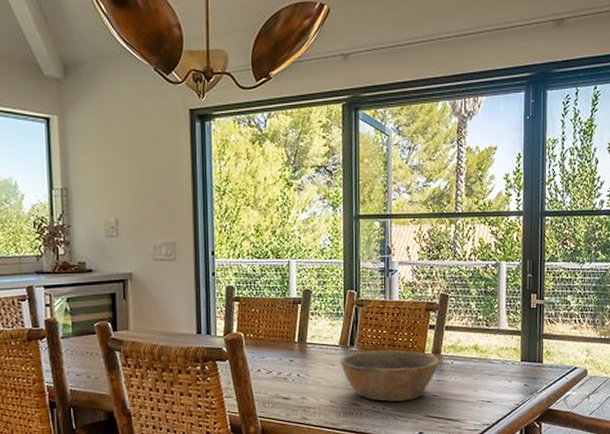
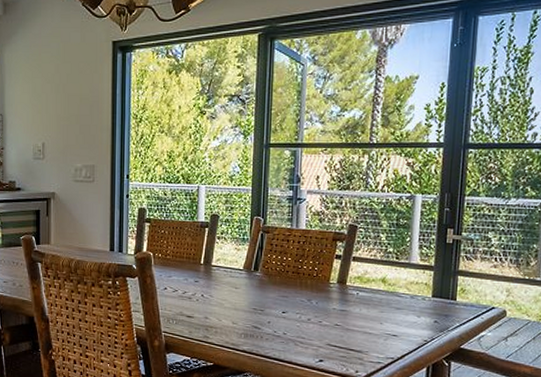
bowl: present [339,350,440,402] -> none [243,276,345,328]

